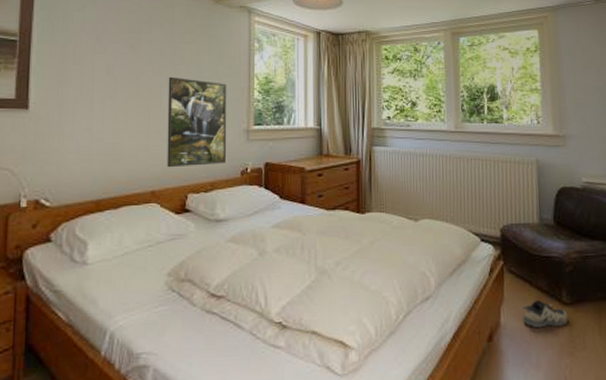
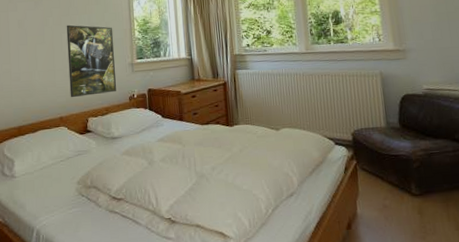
shoe: present [522,299,568,328] -> none [376,192,418,217]

